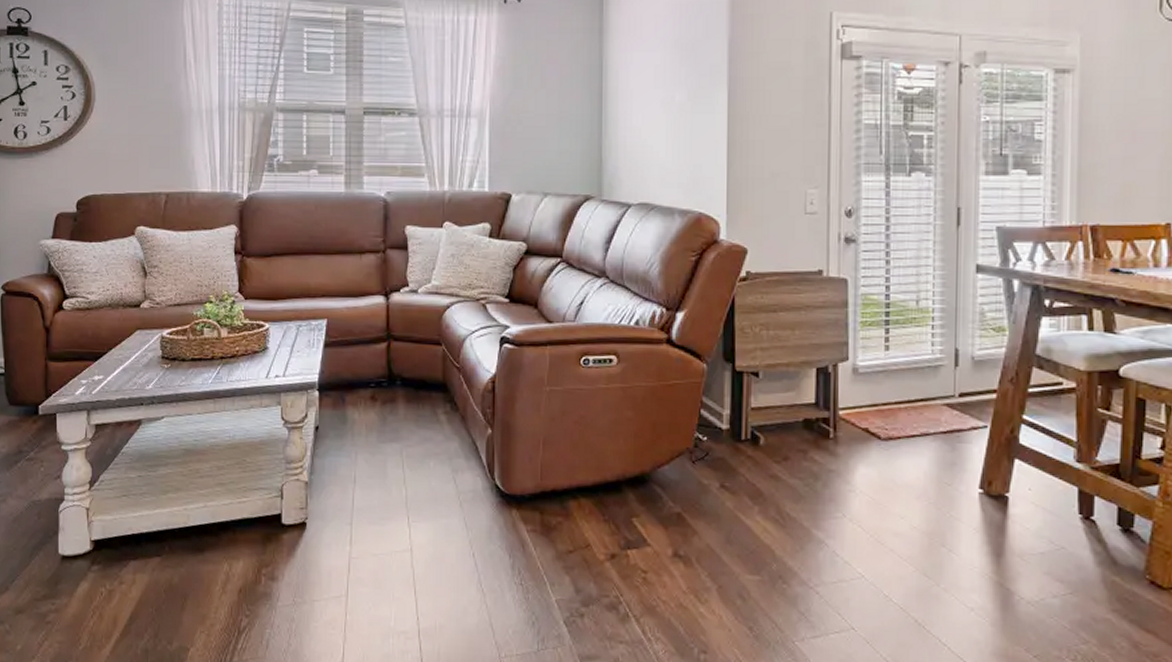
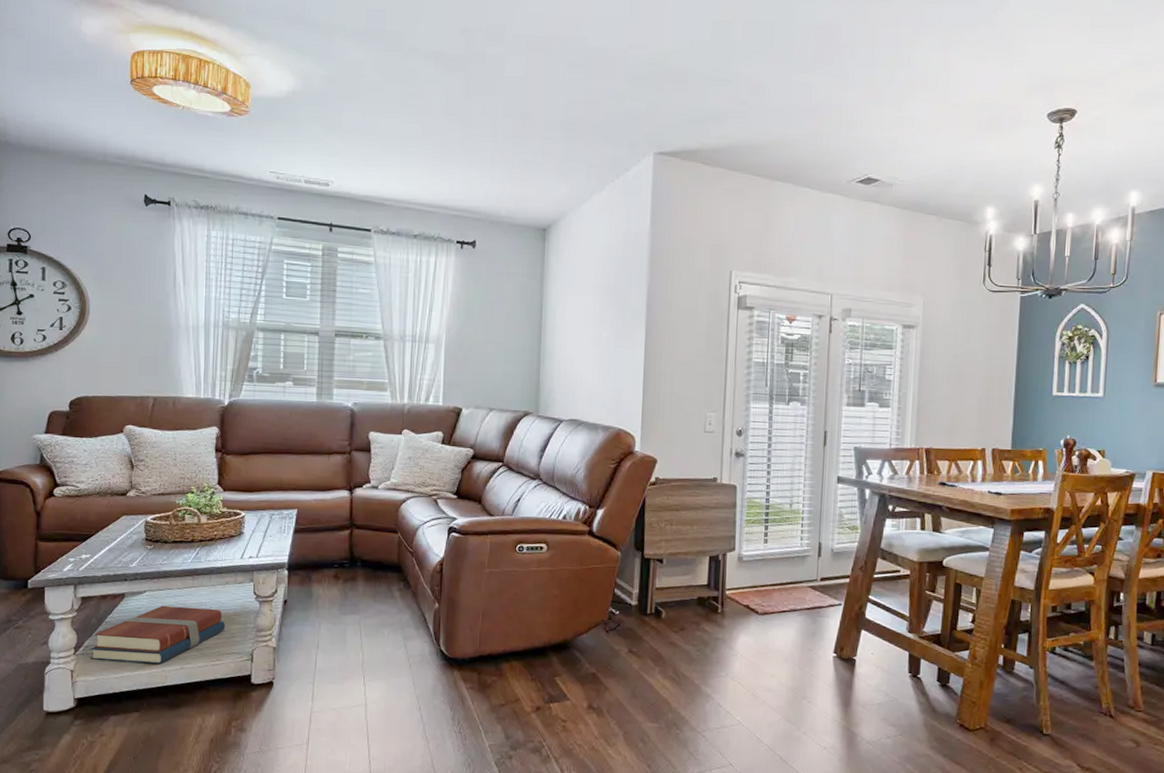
books: none [106,433,252,502] -> present [90,605,226,665]

